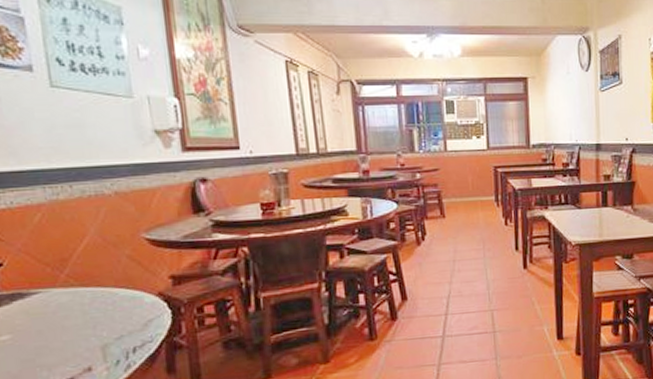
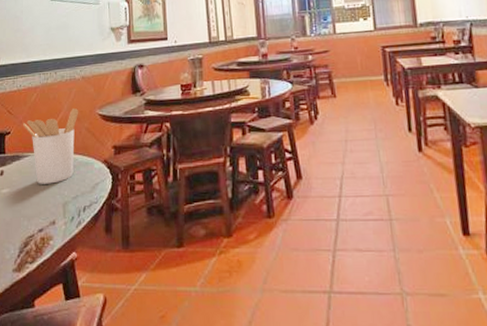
utensil holder: none [23,232,115,326] -> present [23,108,79,184]

